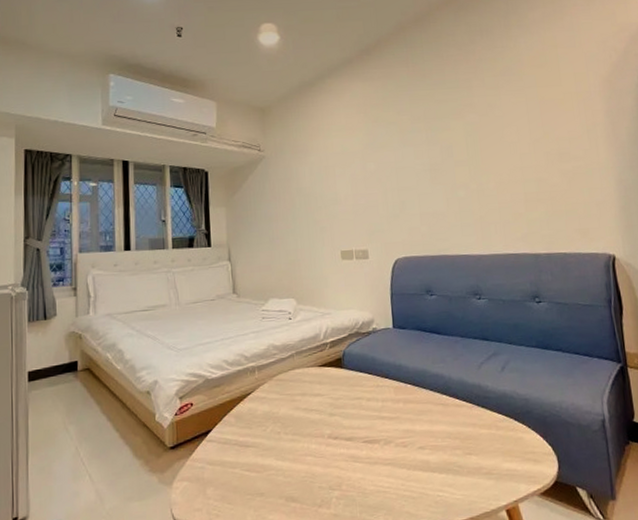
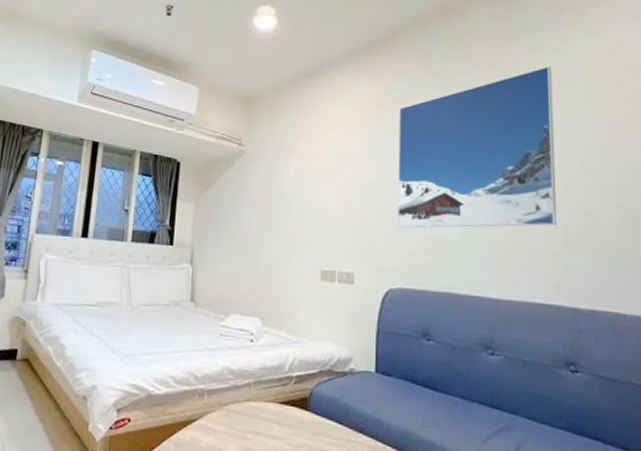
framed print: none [390,62,517,207] -> present [398,66,556,228]

